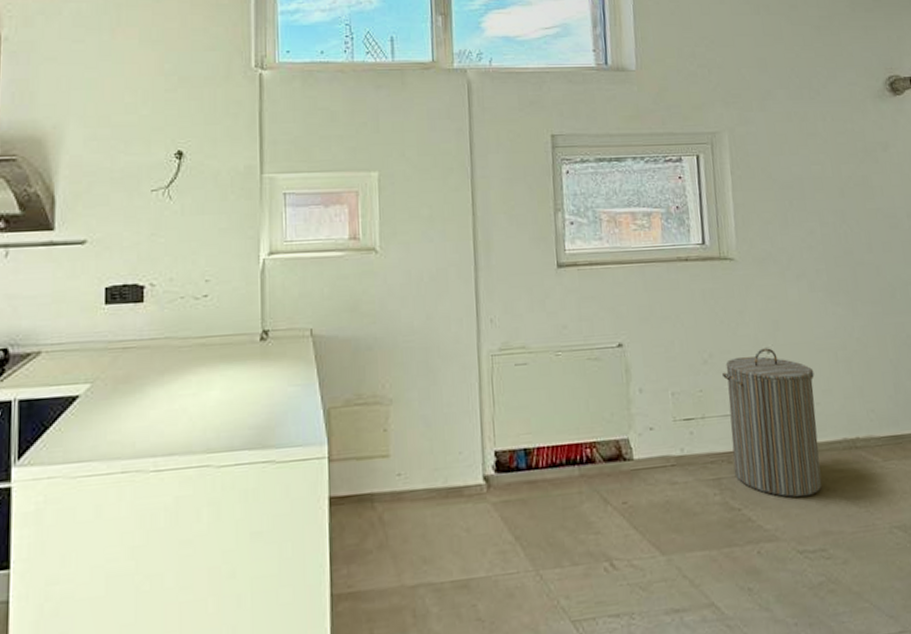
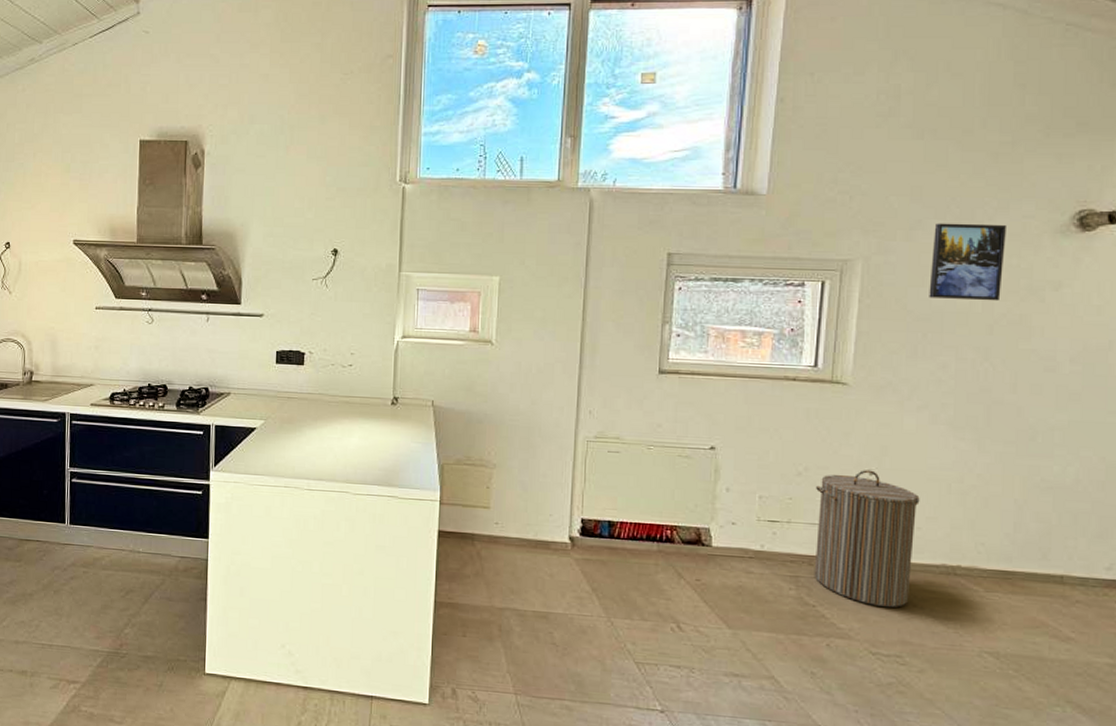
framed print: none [782,91,845,165] -> present [929,223,1008,301]

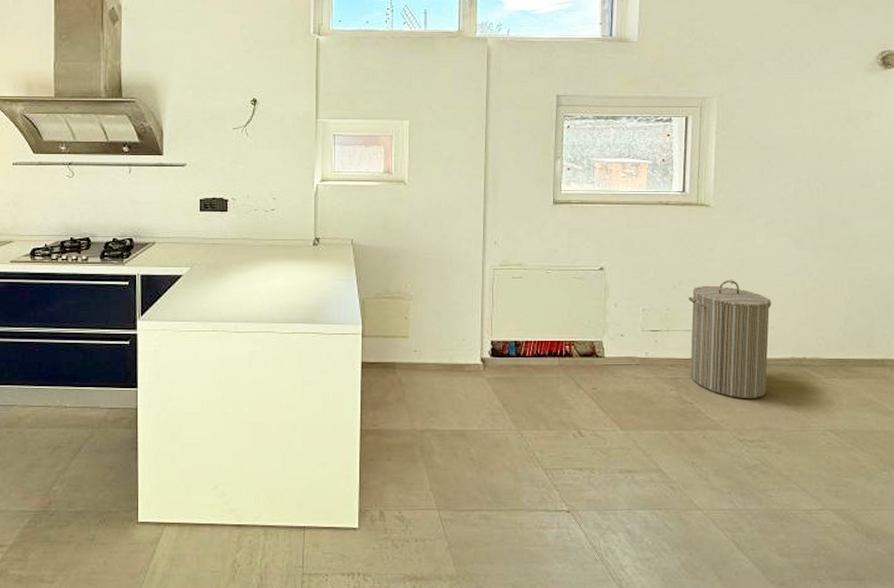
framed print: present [929,223,1008,301] -> none [771,64,829,130]

